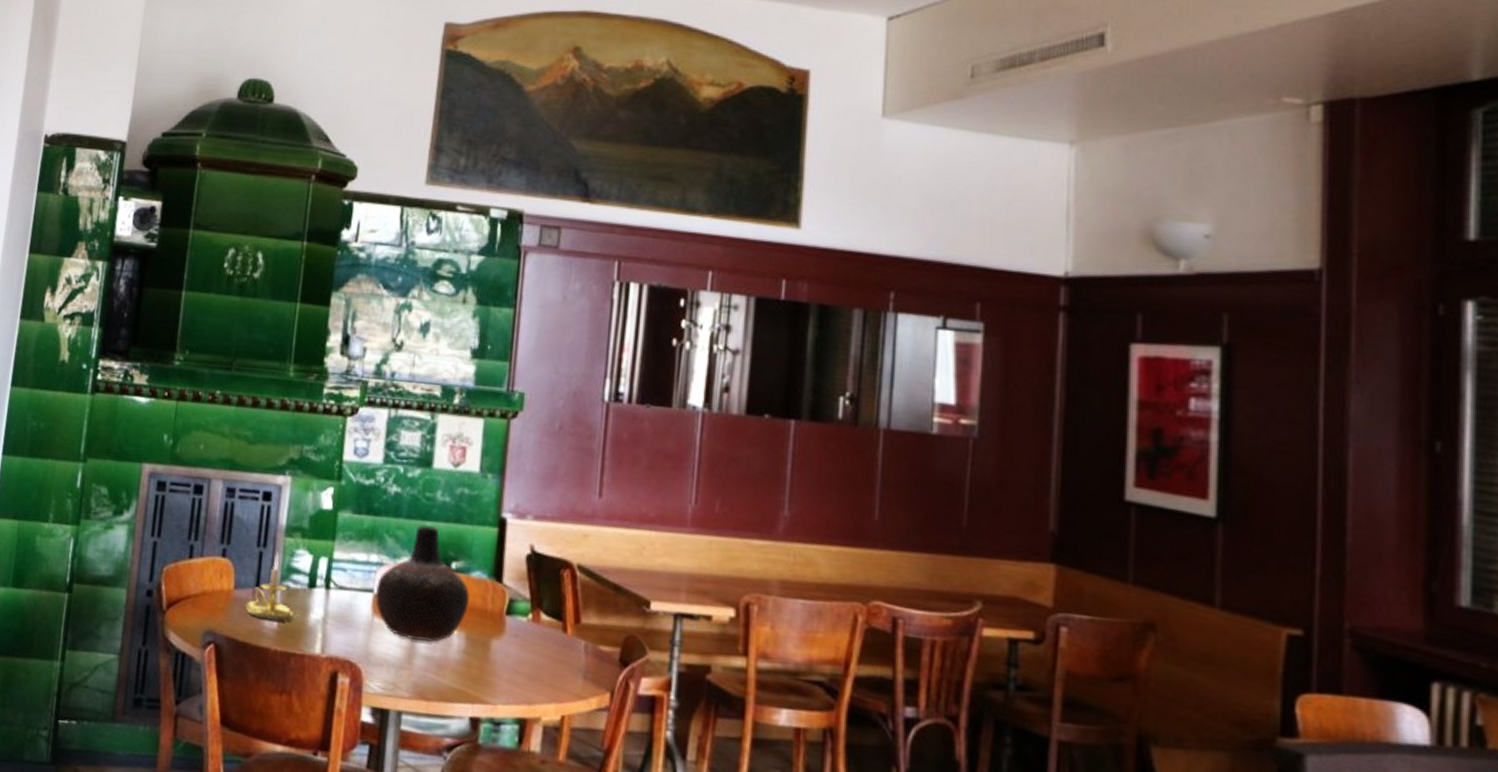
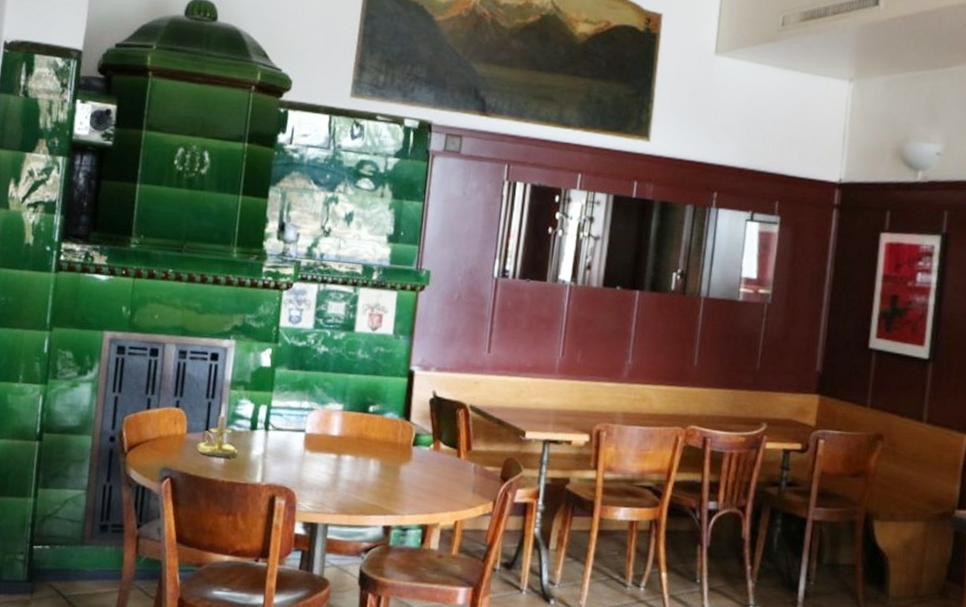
vase: present [375,525,469,642] -> none [307,377,384,469]

